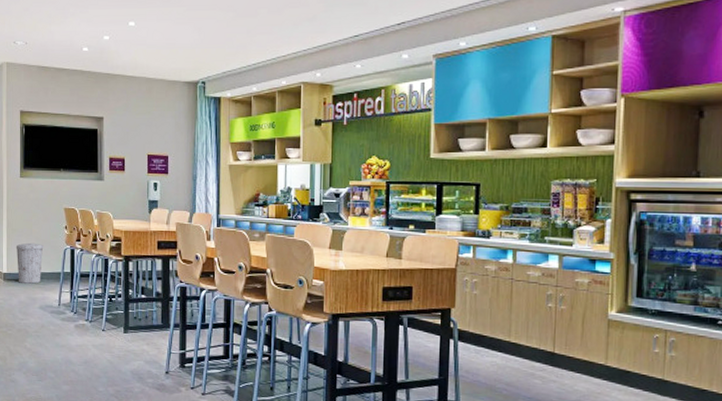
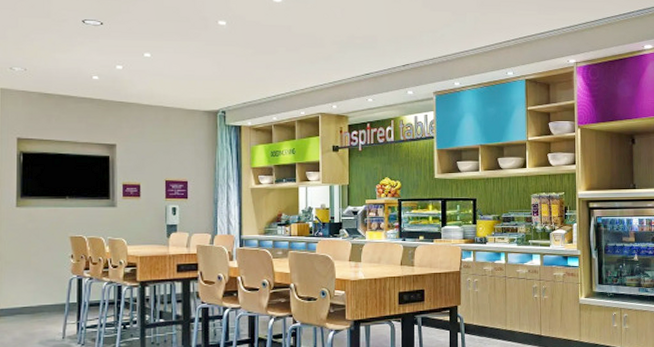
trash can: present [15,242,44,284] -> none [9,274,45,319]

